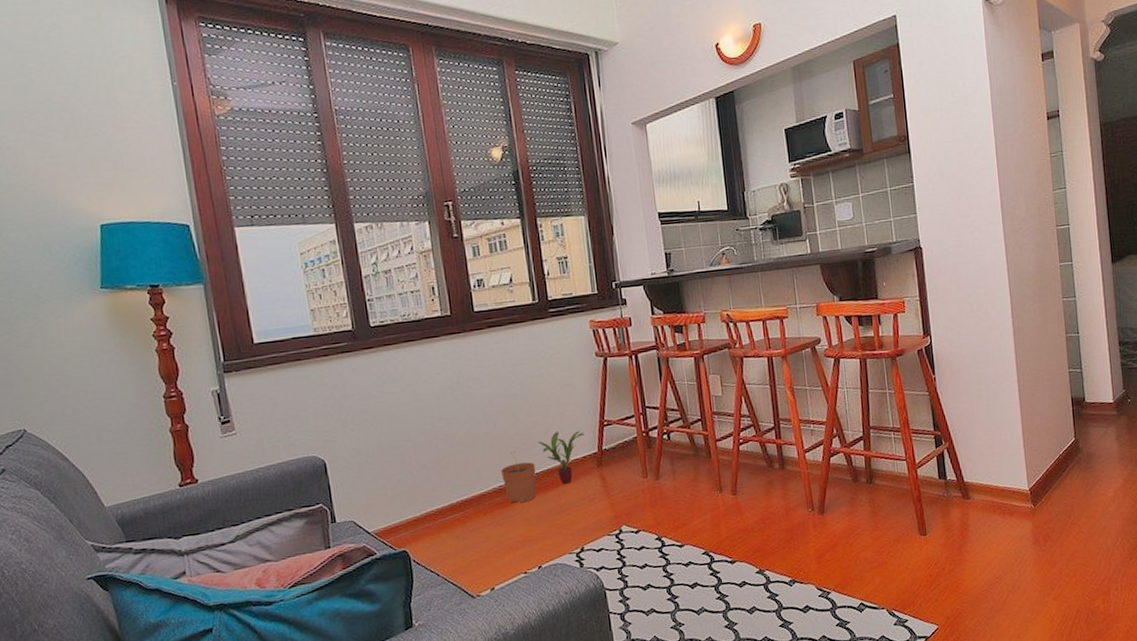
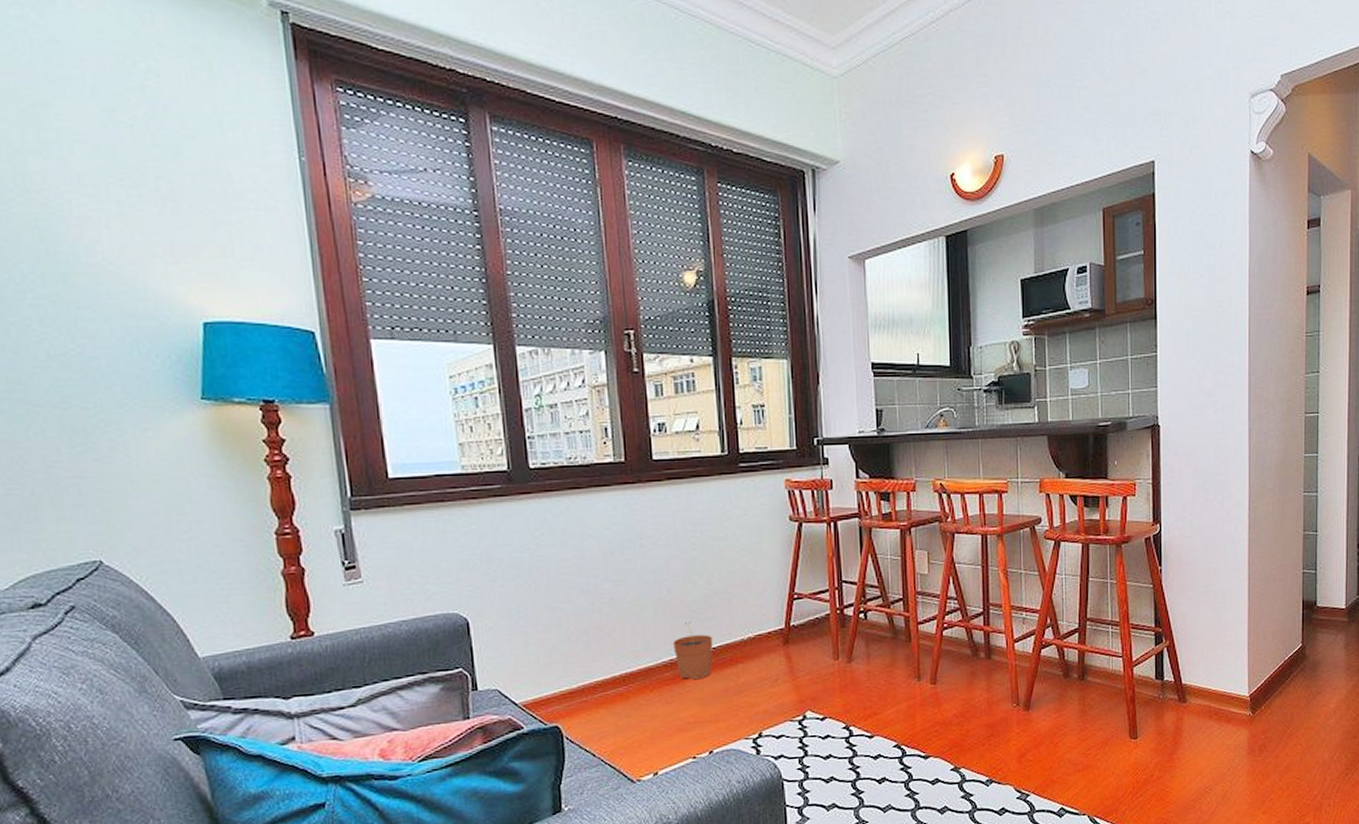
potted plant: present [538,430,584,484] -> none [717,603,771,662]

